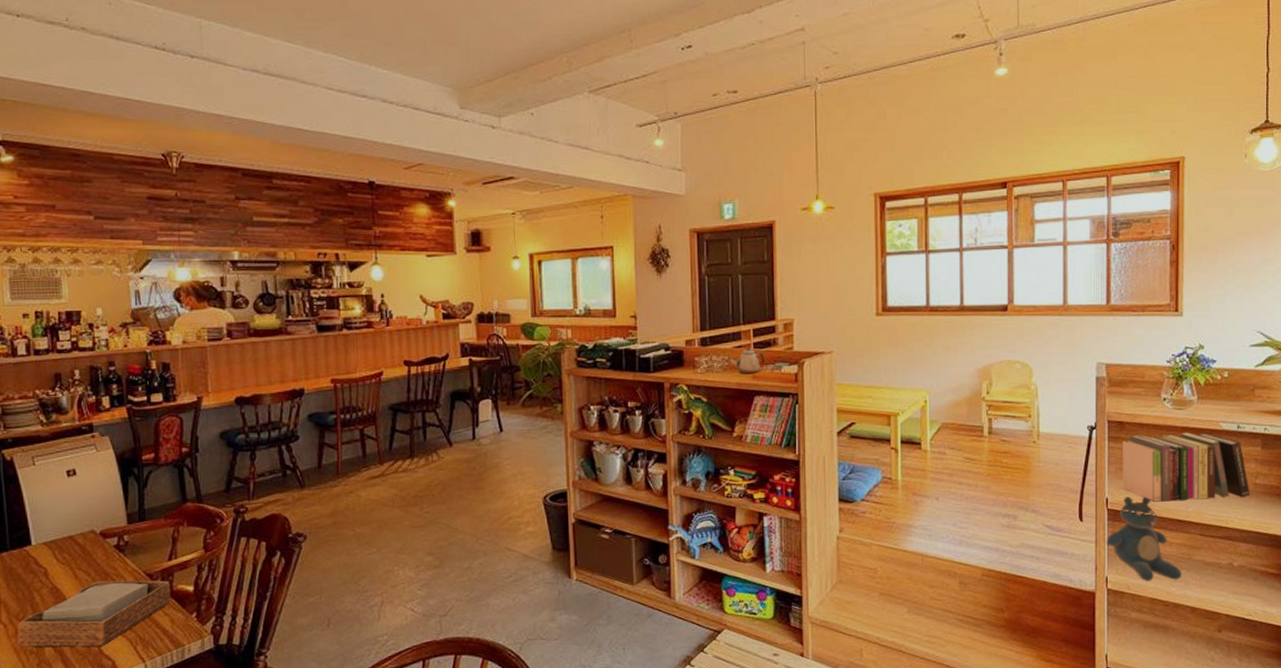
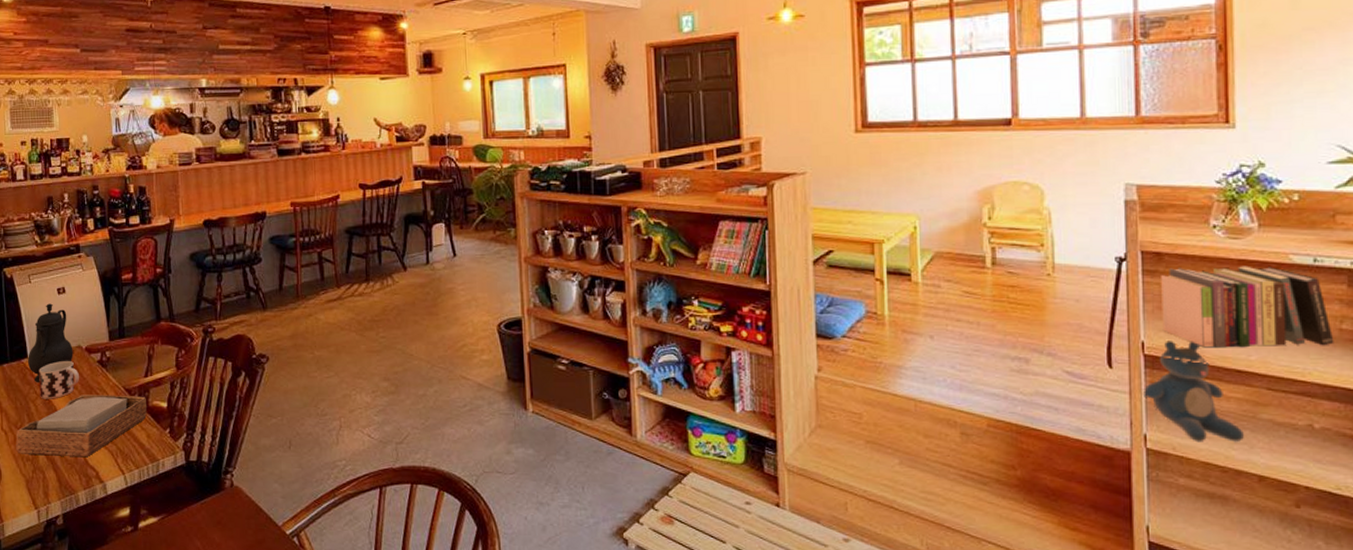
coffeepot: none [31,486,86,570] -> present [28,303,73,382]
cup: none [44,547,94,588] -> present [39,361,80,399]
teapot: present [728,347,765,374] -> none [689,168,730,197]

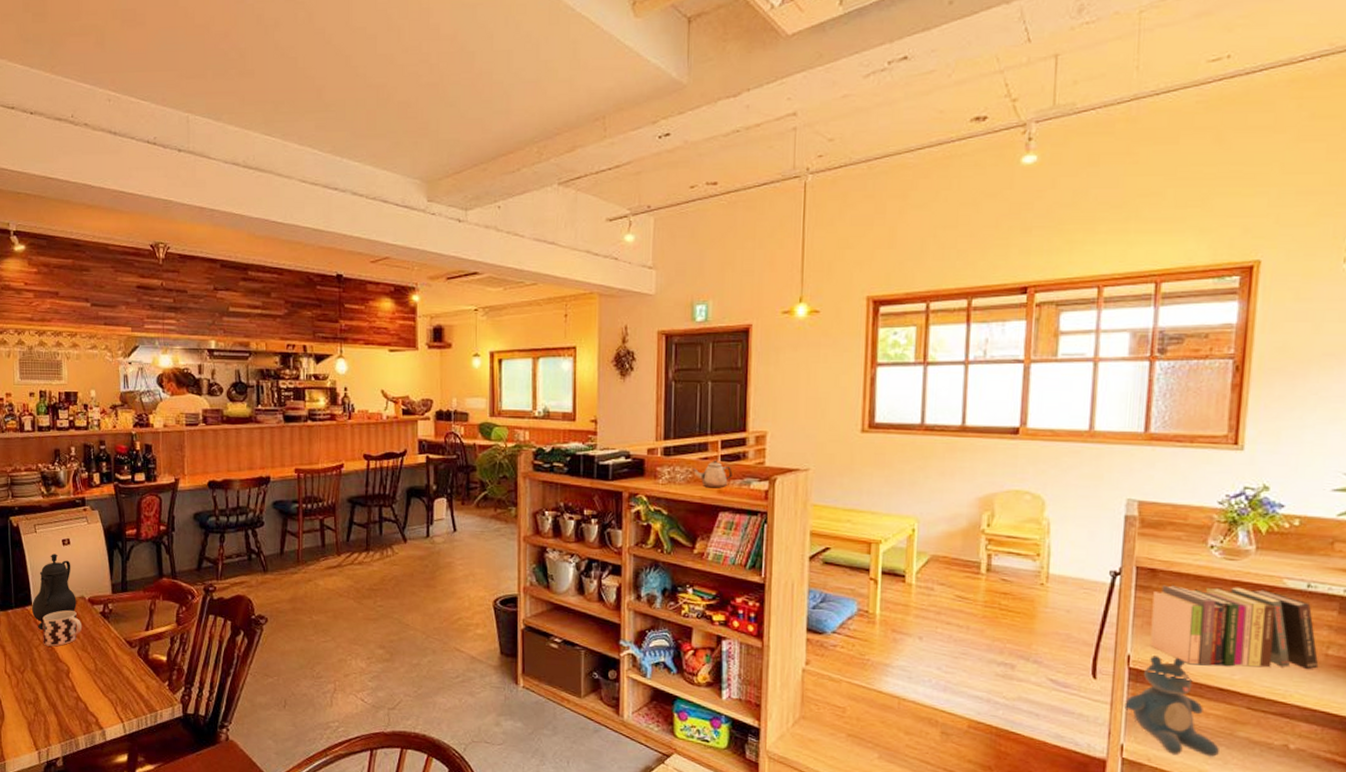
napkin holder: present [16,395,148,458] -> none [19,644,148,704]
teapot: none [689,168,730,197] -> present [692,460,733,488]

